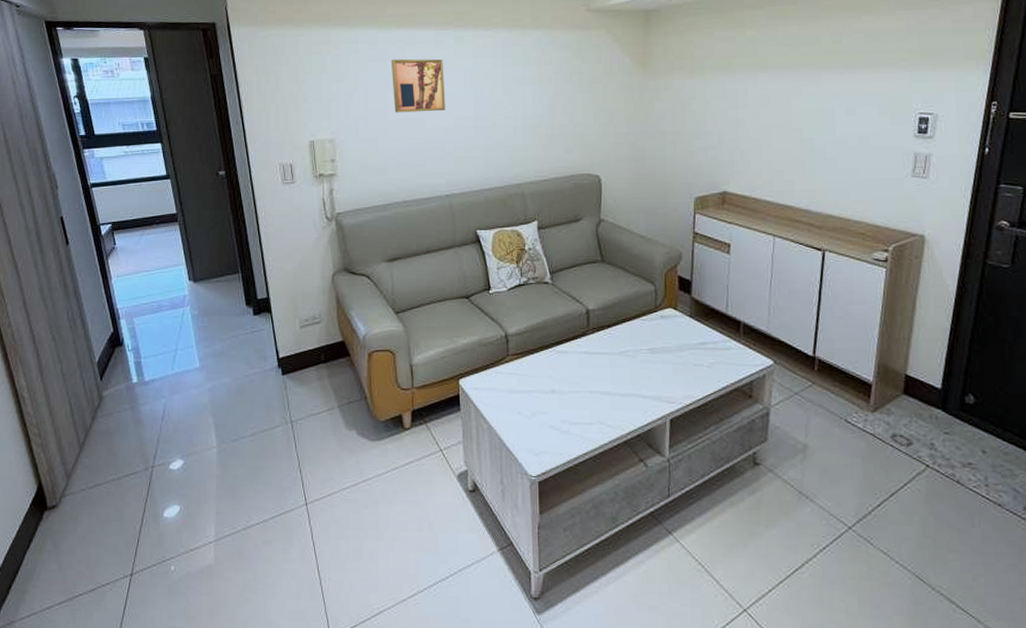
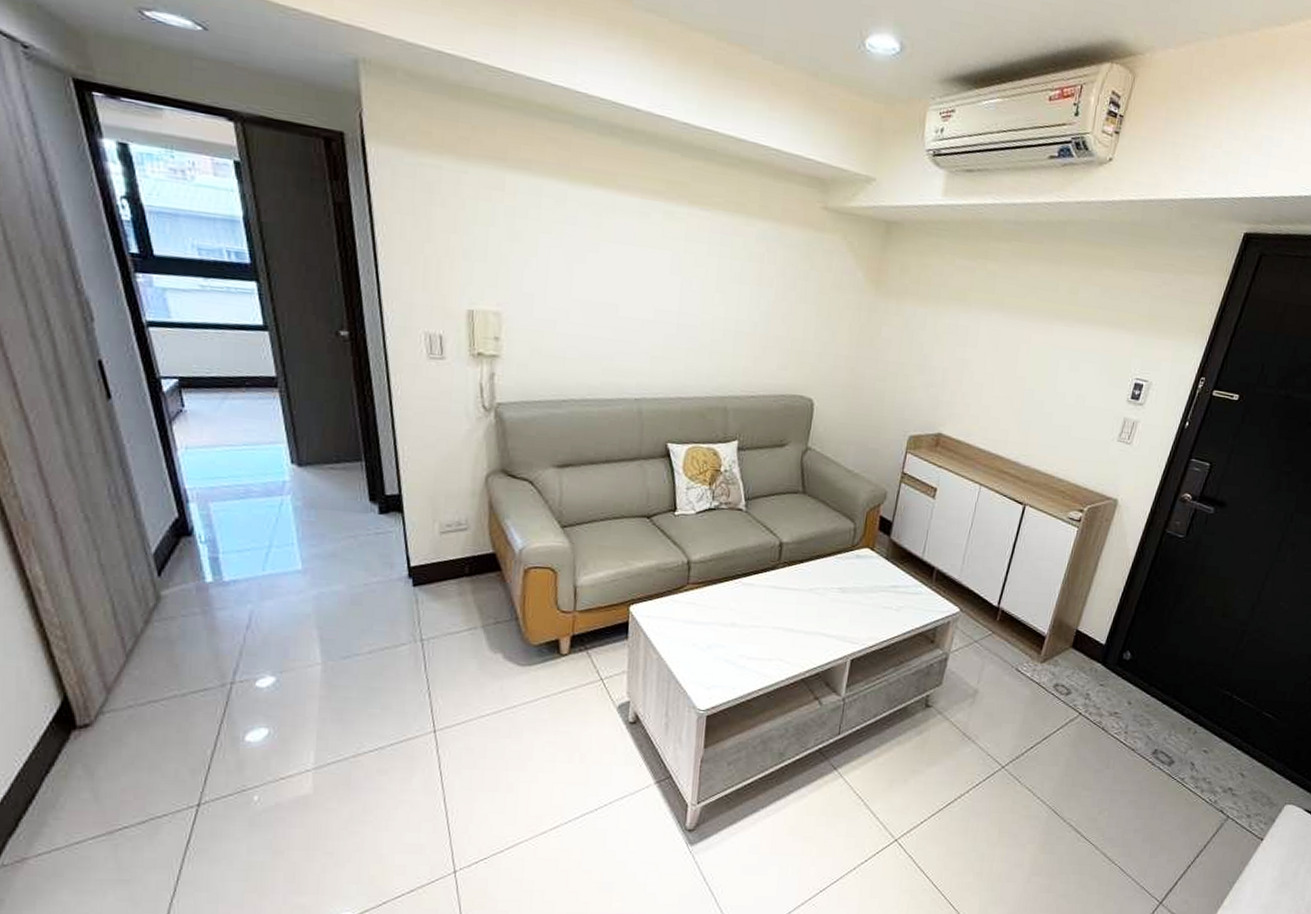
wall art: present [390,59,446,113] -> none [581,224,648,298]

